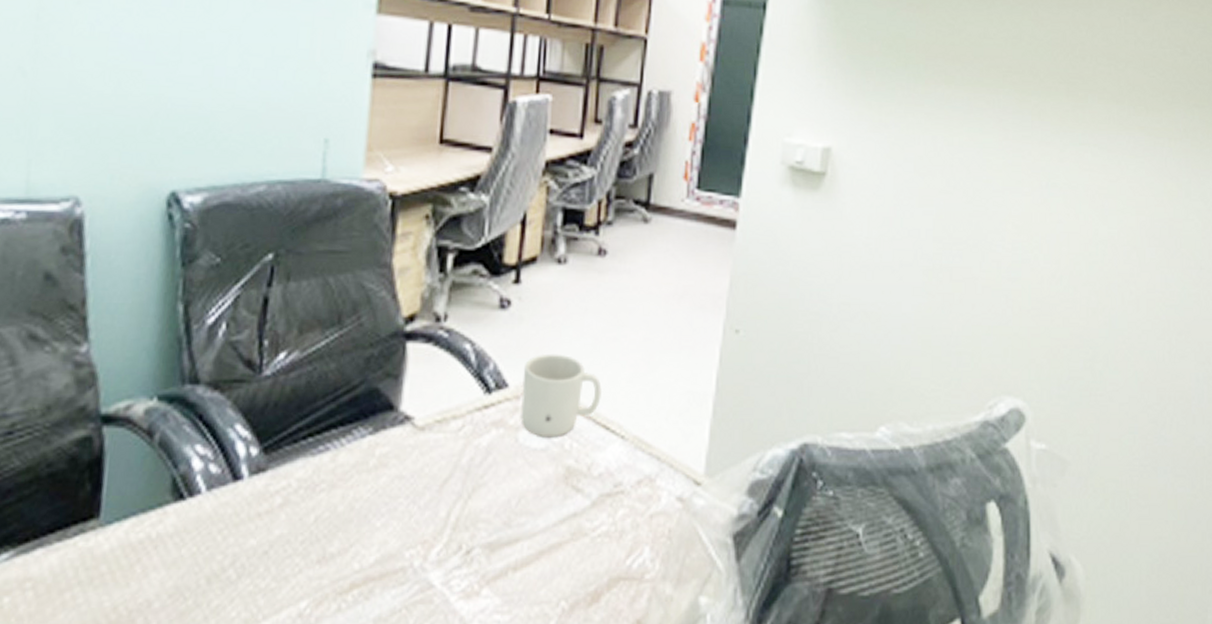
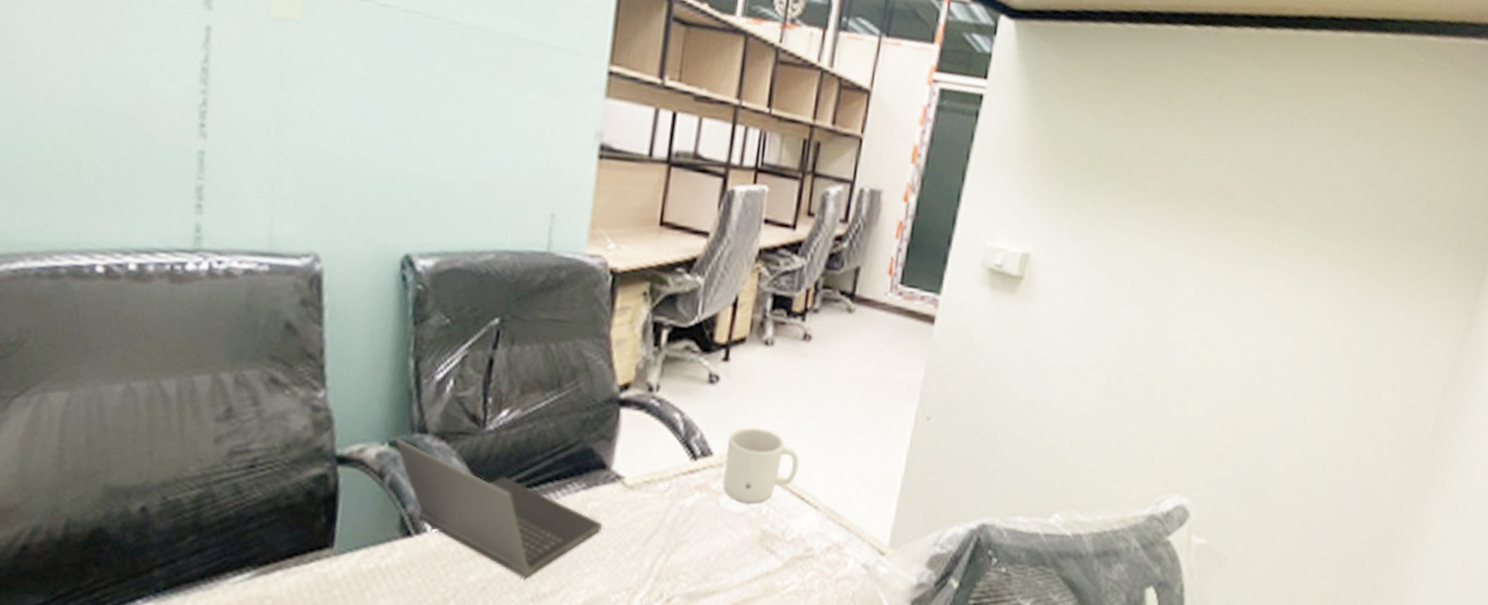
laptop computer: none [165,392,393,538] -> present [396,438,603,579]

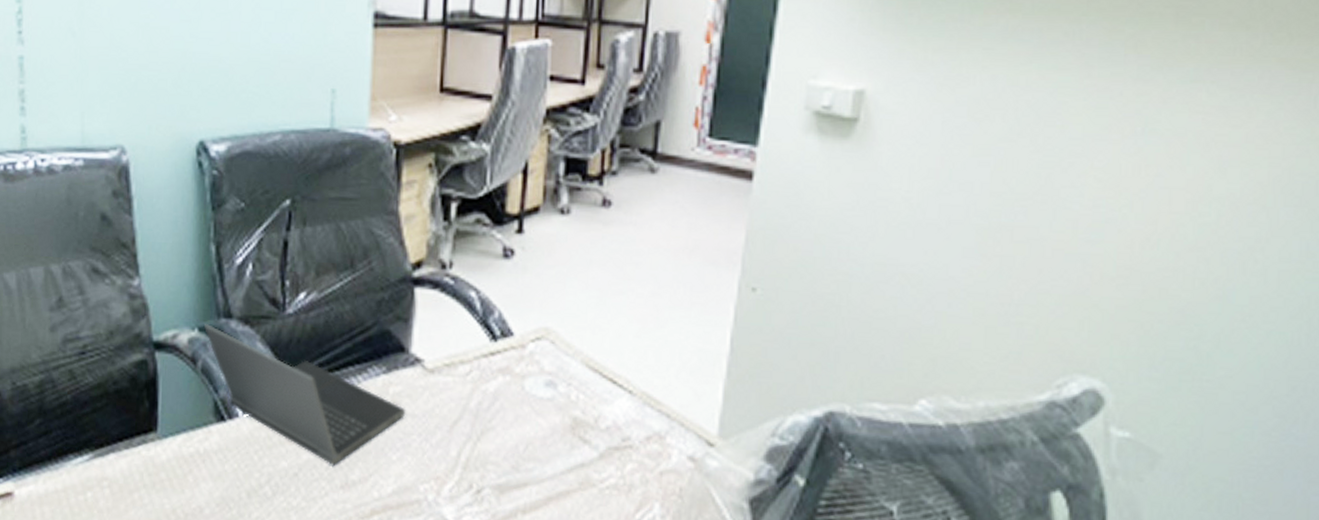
mug: present [723,427,799,503] -> none [526,304,608,387]

